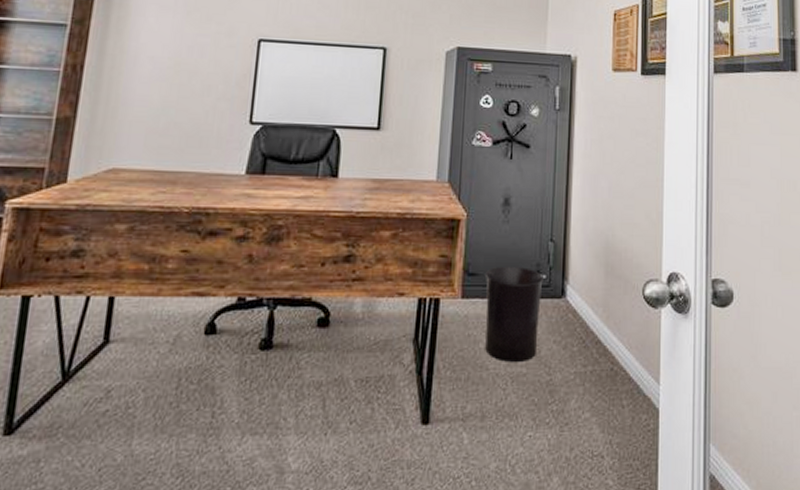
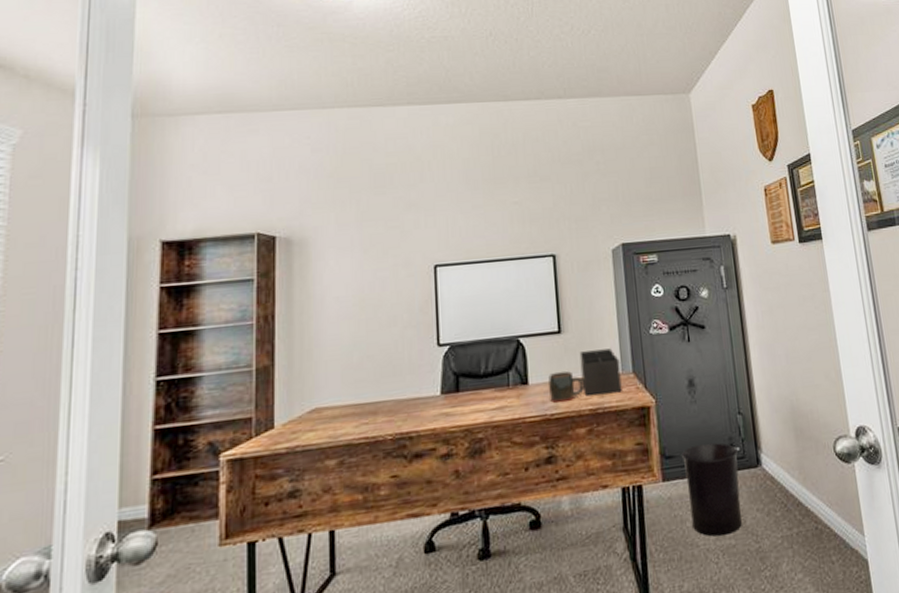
mug: none [358,170,395,202] -> present [548,371,584,403]
desk organizer: none [394,152,436,200] -> present [579,348,622,397]

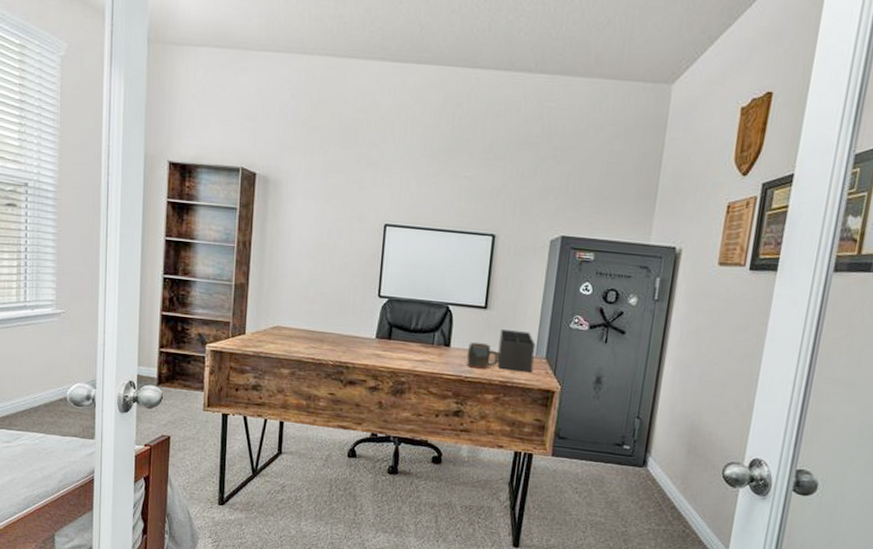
waste bin: present [681,443,742,537] -> none [570,434,628,513]

